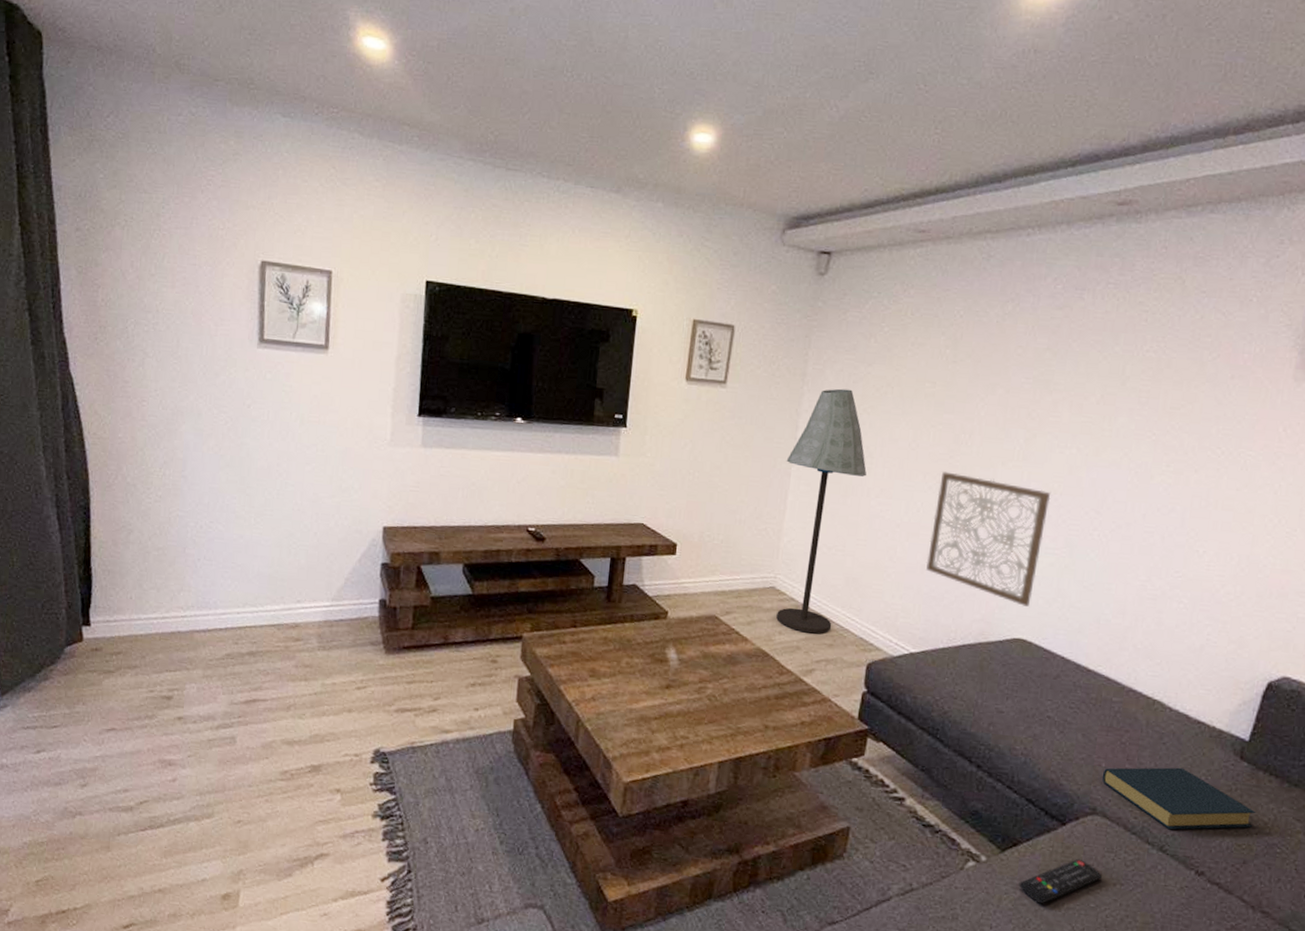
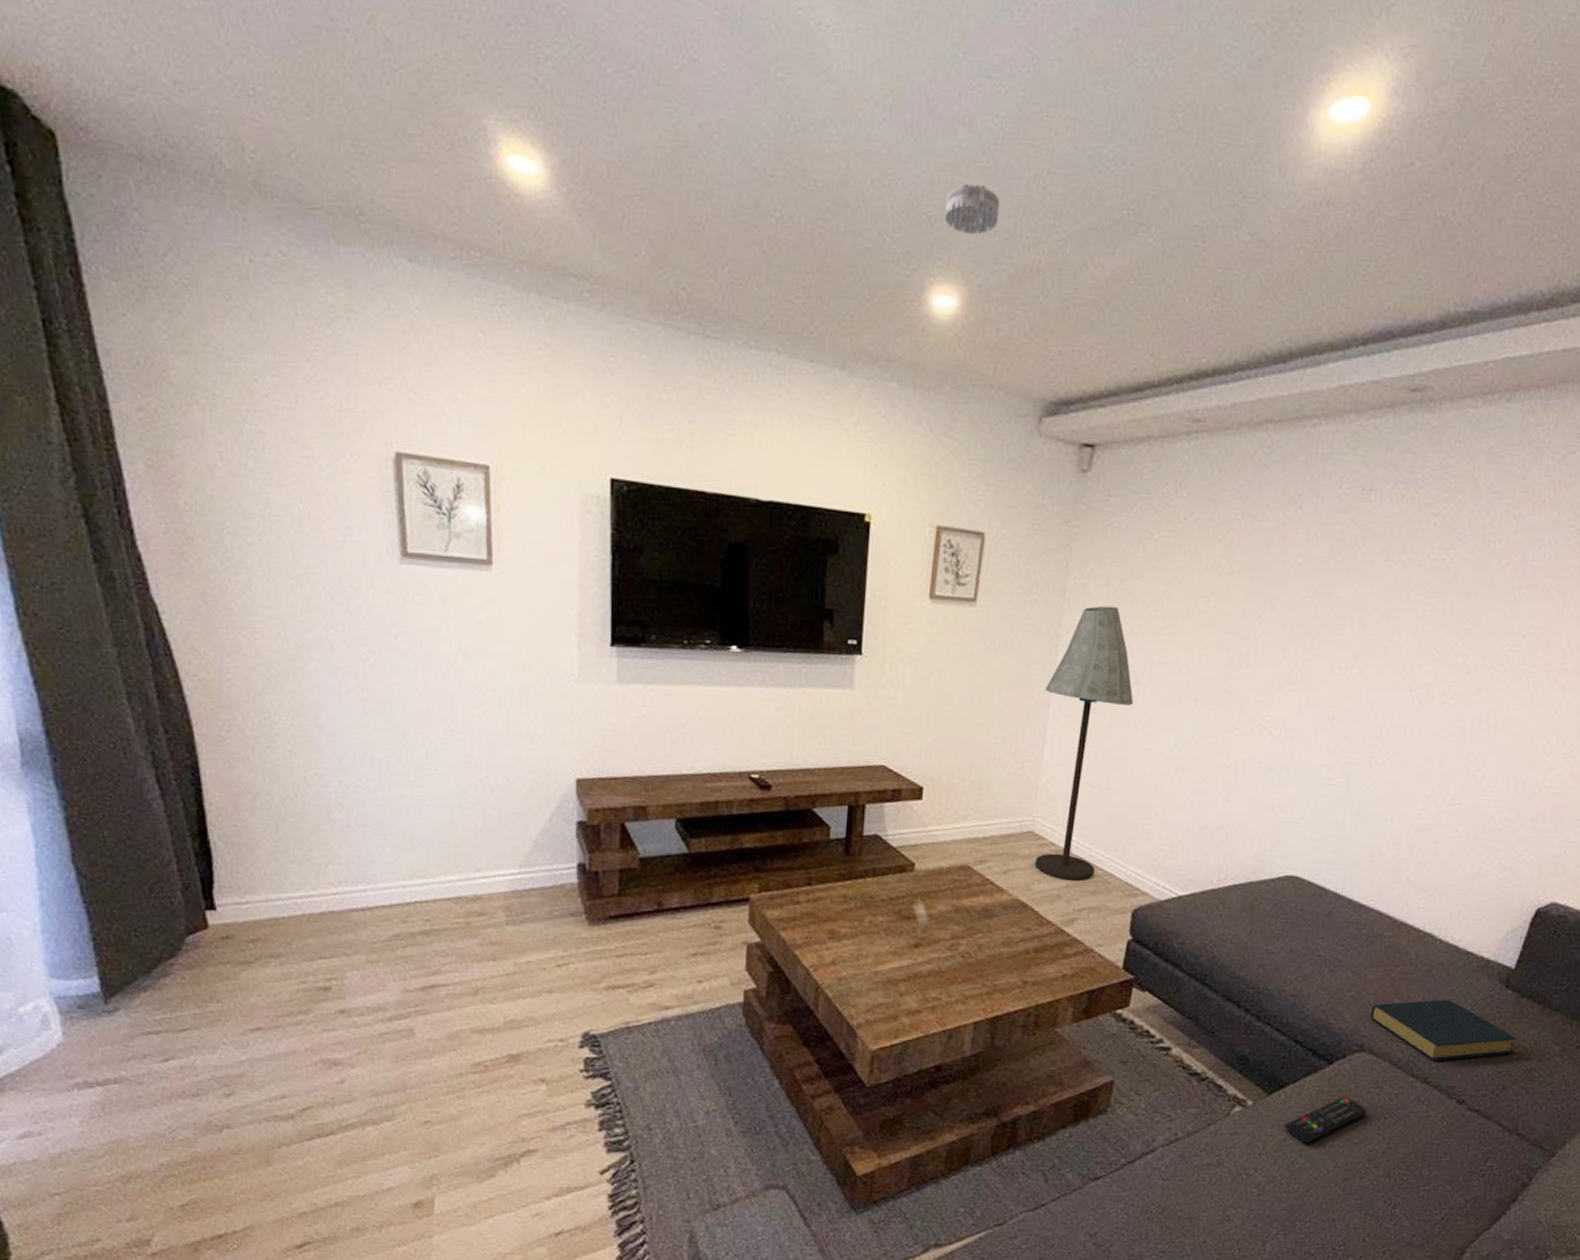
smoke detector: none [704,46,751,85] -> present [944,184,1001,235]
wall art: present [926,471,1051,607] -> none [1196,697,1329,842]

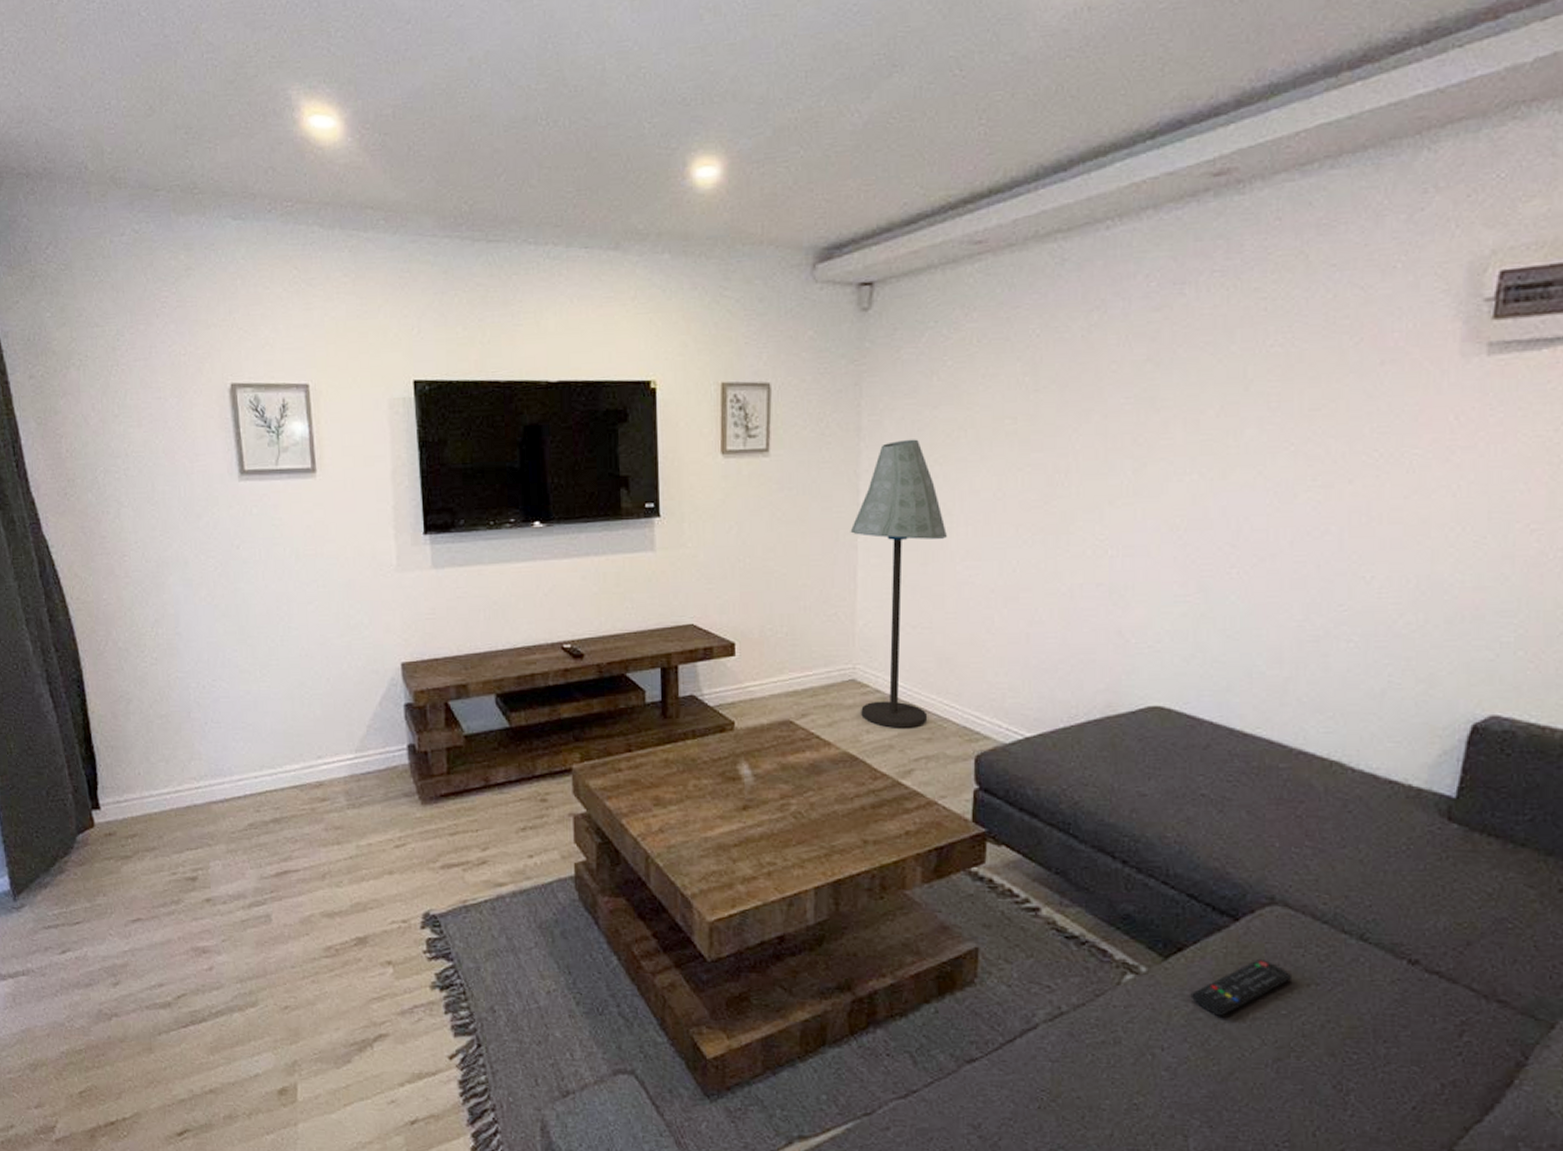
smoke detector: present [944,184,1001,235] -> none [698,60,752,107]
hardback book: present [1370,999,1518,1062] -> none [1277,838,1476,914]

